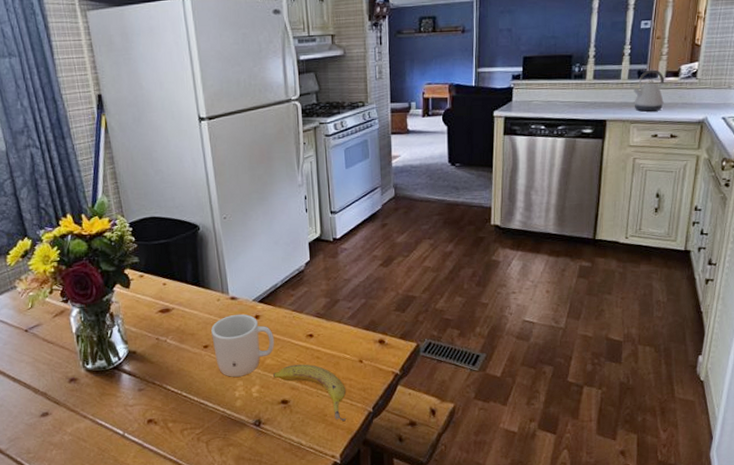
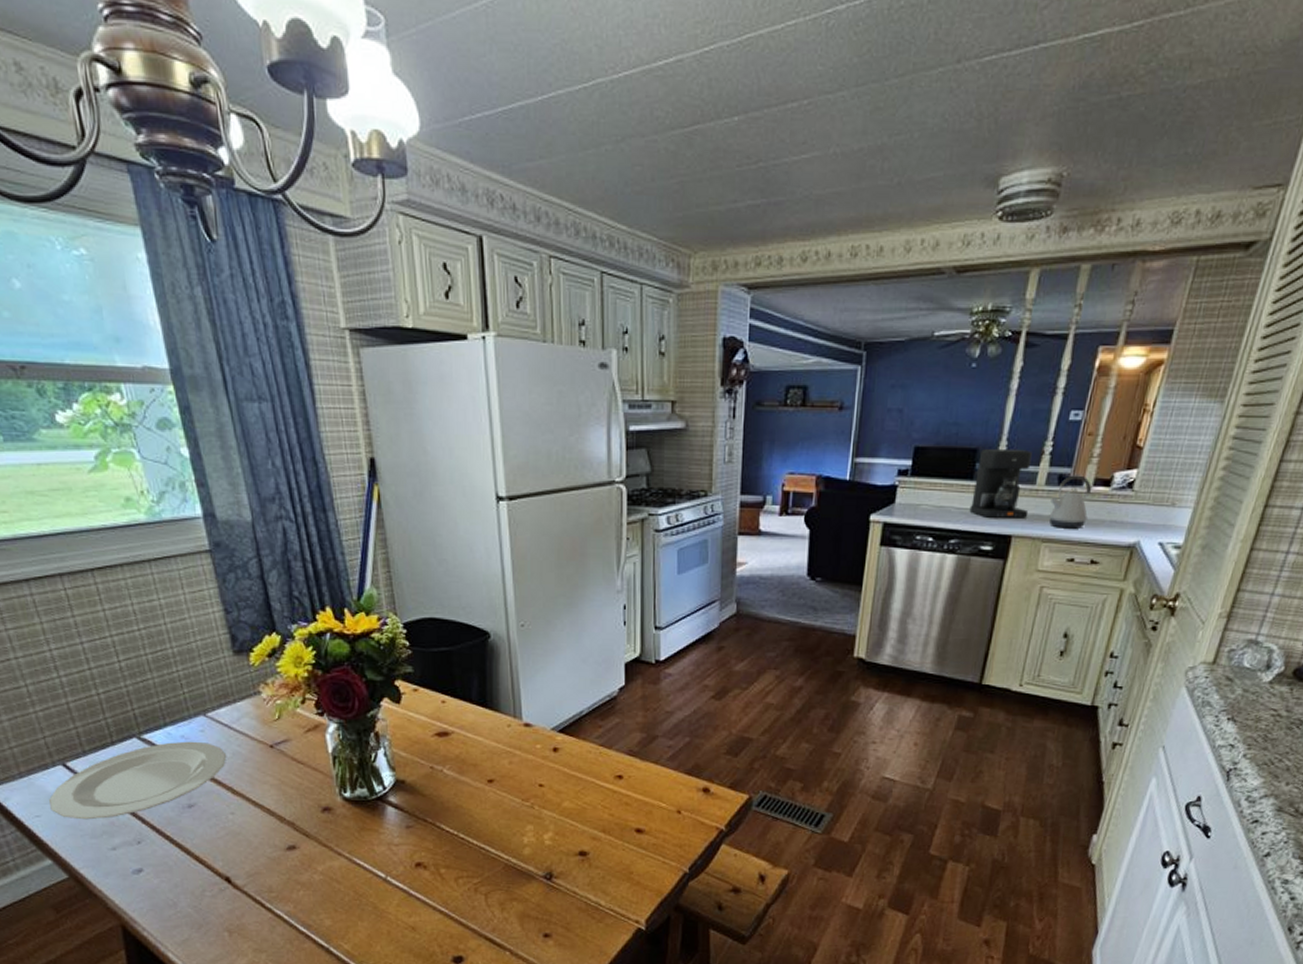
mug: present [211,314,275,377] -> none [498,744,575,820]
fruit: present [273,364,347,422] -> none [571,810,659,882]
coffee maker: none [571,53,617,108] -> present [969,448,1032,519]

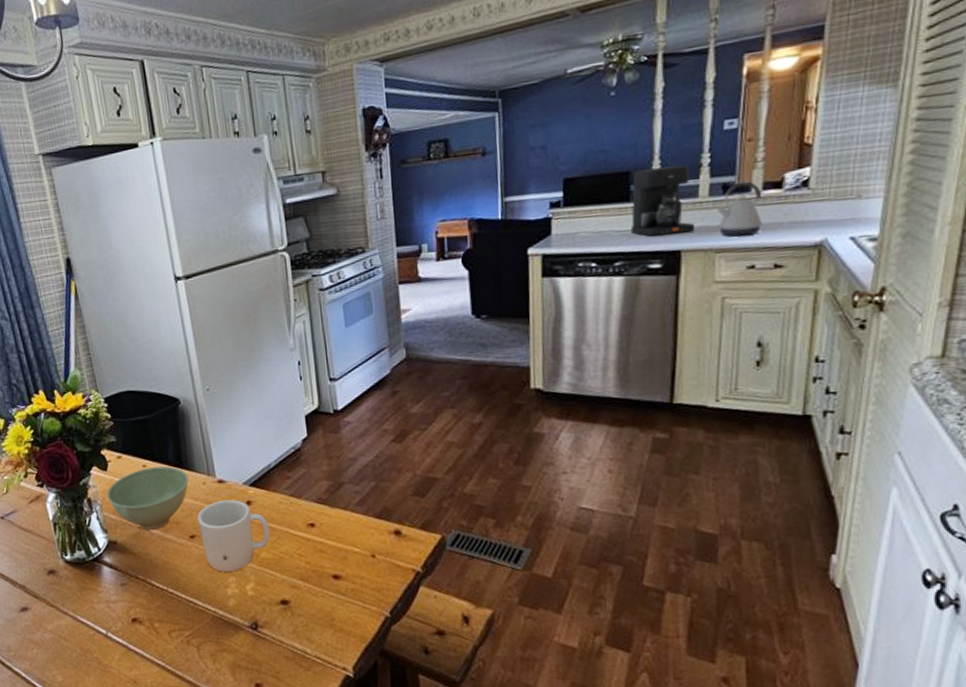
bowl: none [398,703,492,772] -> present [107,466,189,531]
mug: none [498,744,575,820] -> present [197,499,271,572]

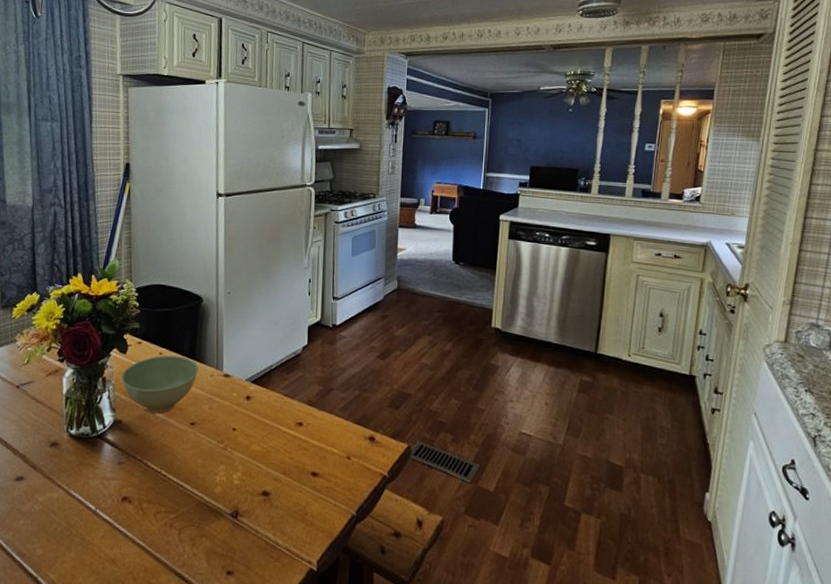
mug: present [197,499,271,572] -> none [200,392,263,460]
coffee maker: present [630,165,695,237] -> none [576,169,622,222]
kettle: present [718,181,762,237] -> none [638,190,668,231]

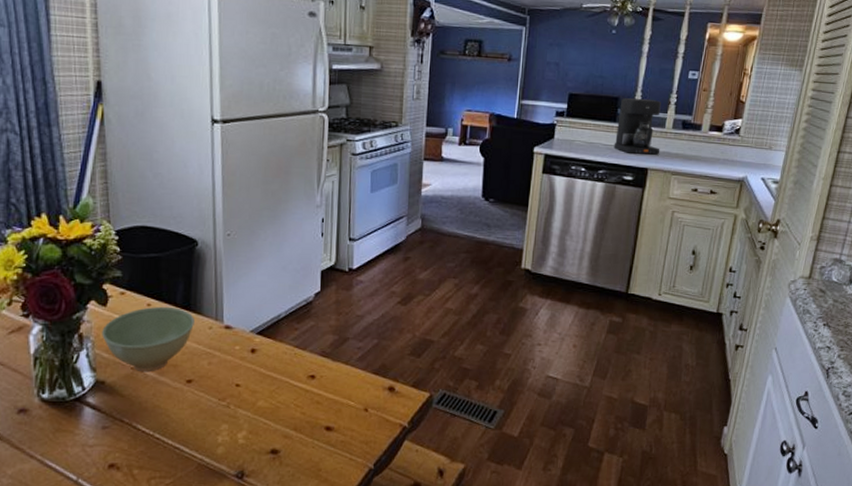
coffee maker: none [576,169,622,222] -> present [614,98,661,155]

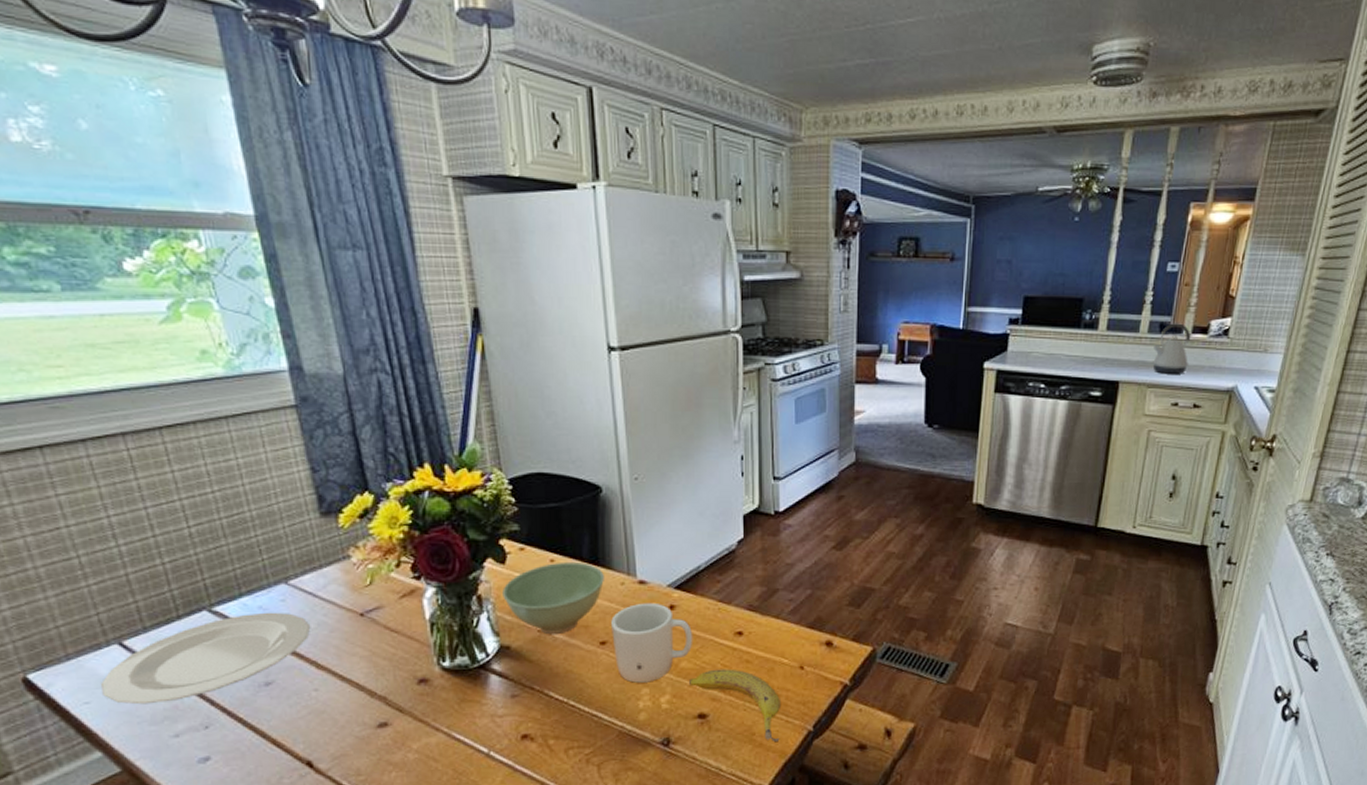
mug: none [197,346,271,419] -> present [611,602,693,683]
fruit: none [265,409,347,479] -> present [689,669,782,743]
coffee maker: present [614,98,661,155] -> none [1078,298,1134,366]
kettle: none [676,121,708,165] -> present [1153,323,1190,374]

